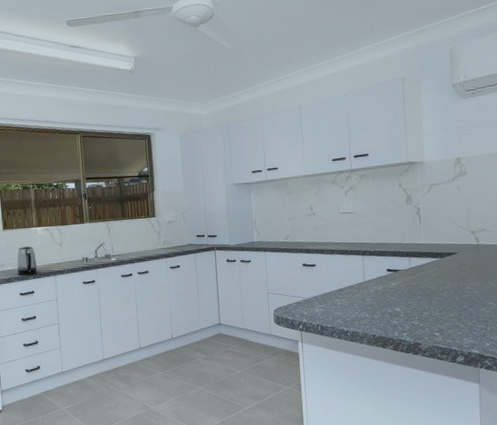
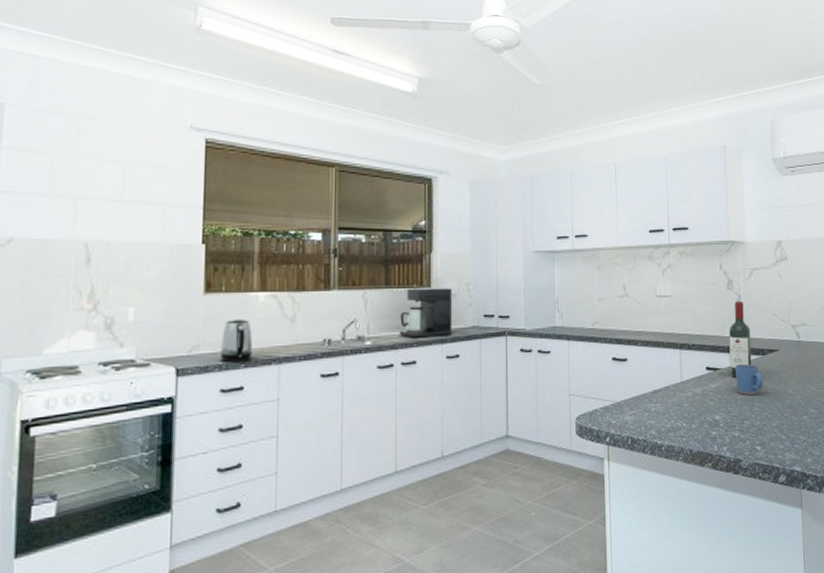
coffee maker: none [134,216,174,255] -> present [399,286,453,338]
wine bottle: none [408,212,431,277] -> present [729,301,752,377]
mug: none [415,265,442,291] -> present [735,364,763,395]

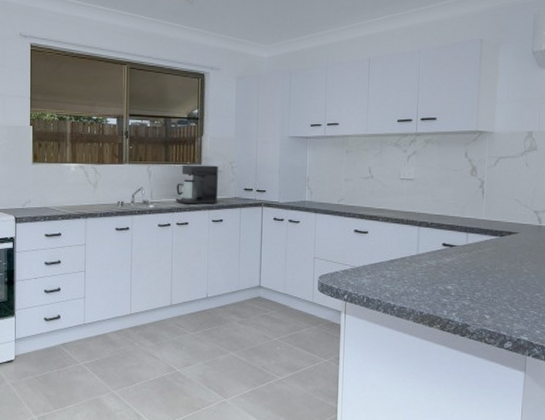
kettle: present [220,318,253,364] -> none [45,183,67,216]
wine bottle: present [729,301,752,377] -> none [465,186,491,254]
mug: present [735,364,763,395] -> none [471,243,499,270]

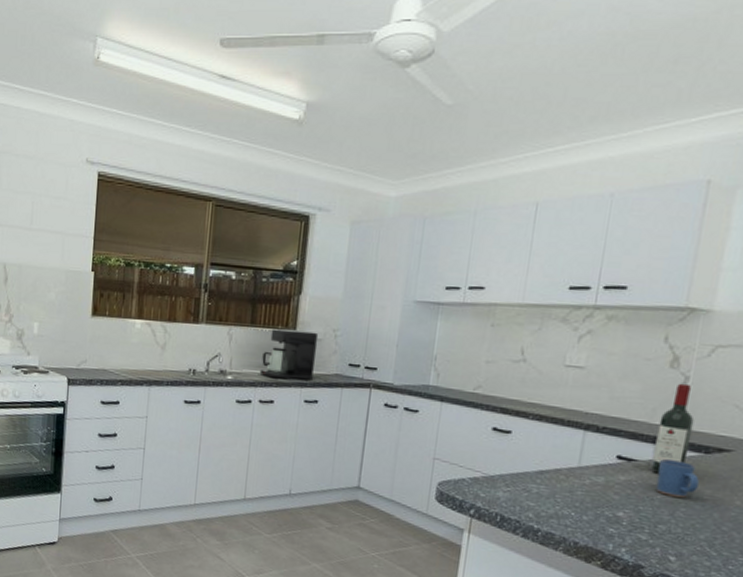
wine bottle: none [465,186,491,254] -> present [650,383,695,473]
mug: none [471,243,499,270] -> present [655,459,699,498]

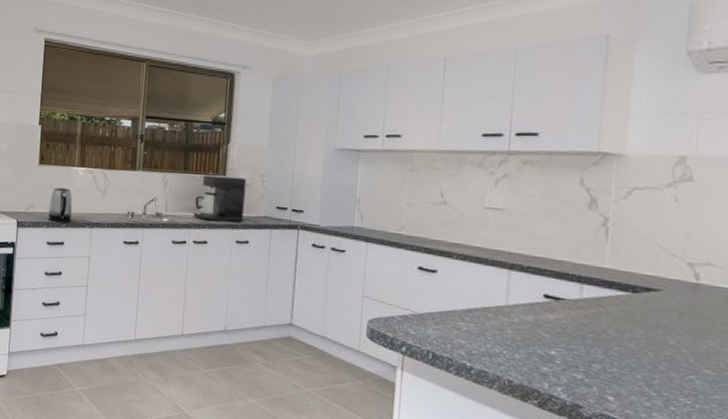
kettle: none [102,341,129,381] -> present [48,187,73,224]
wine bottle: present [650,383,695,473] -> none [578,224,618,312]
mug: present [655,459,699,498] -> none [586,298,630,337]

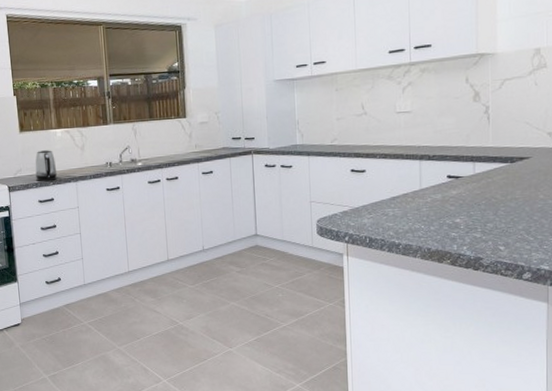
coffee maker: present [193,175,247,223] -> none [163,117,207,159]

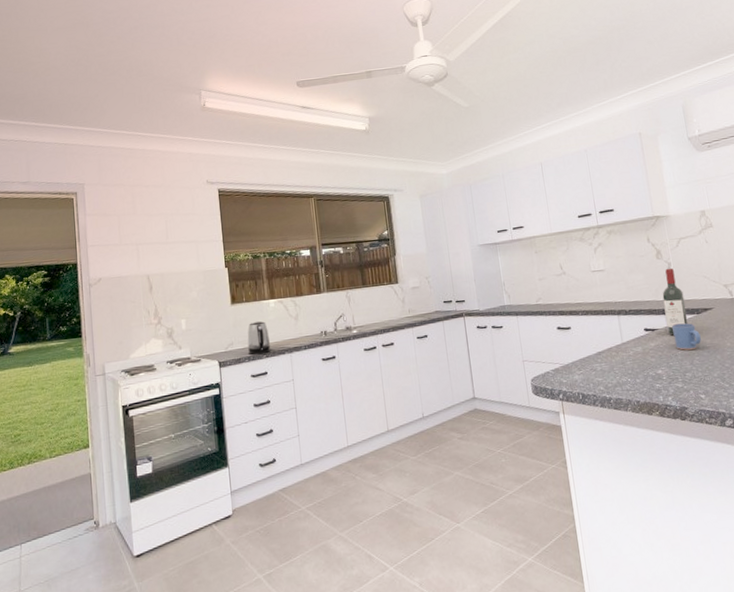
wine bottle: none [473,111,499,184] -> present [662,268,688,336]
mug: none [480,172,510,200] -> present [672,323,701,350]

